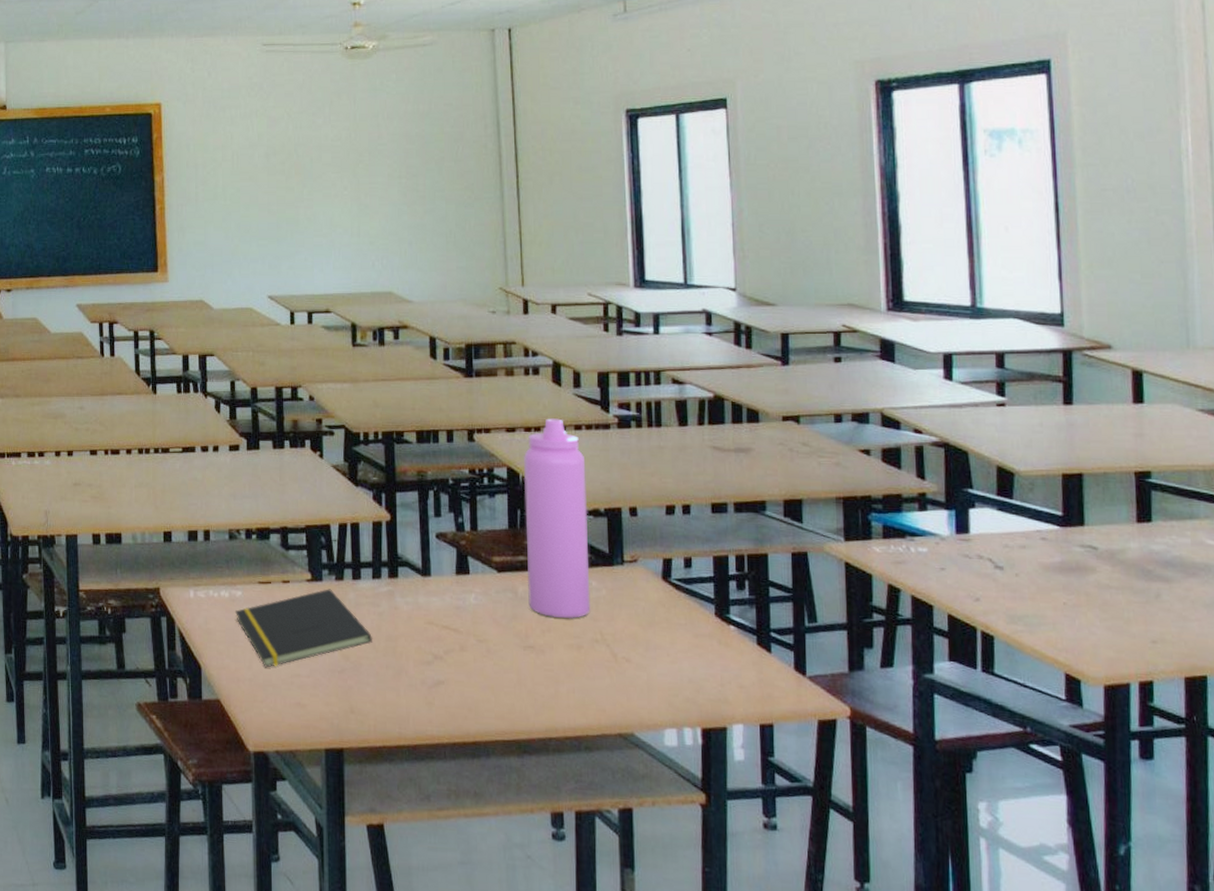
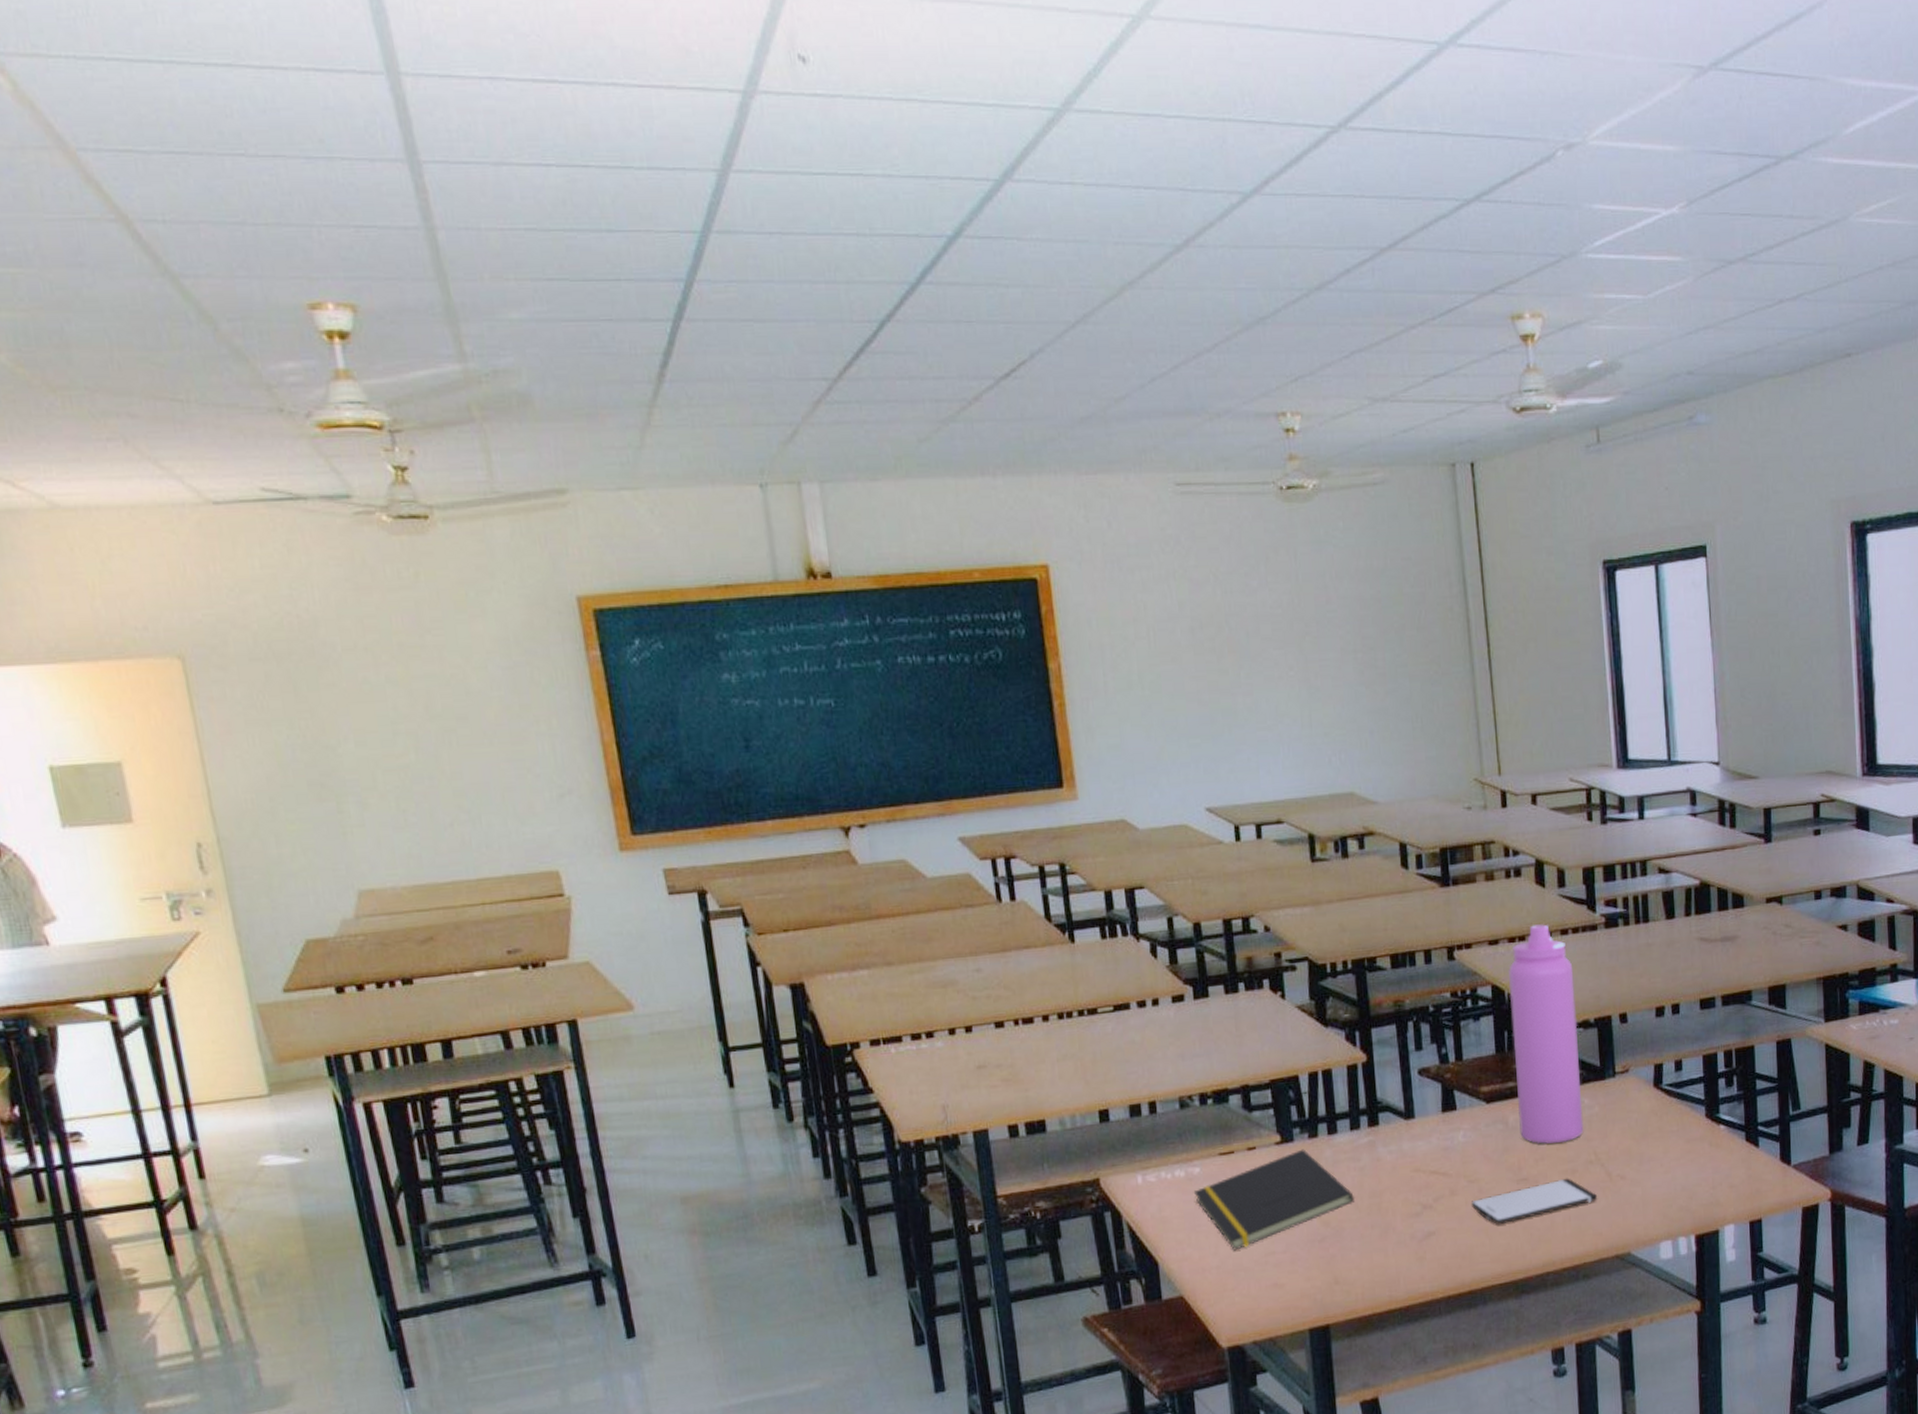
smartphone: none [479,652,601,686] -> present [1470,1178,1597,1225]

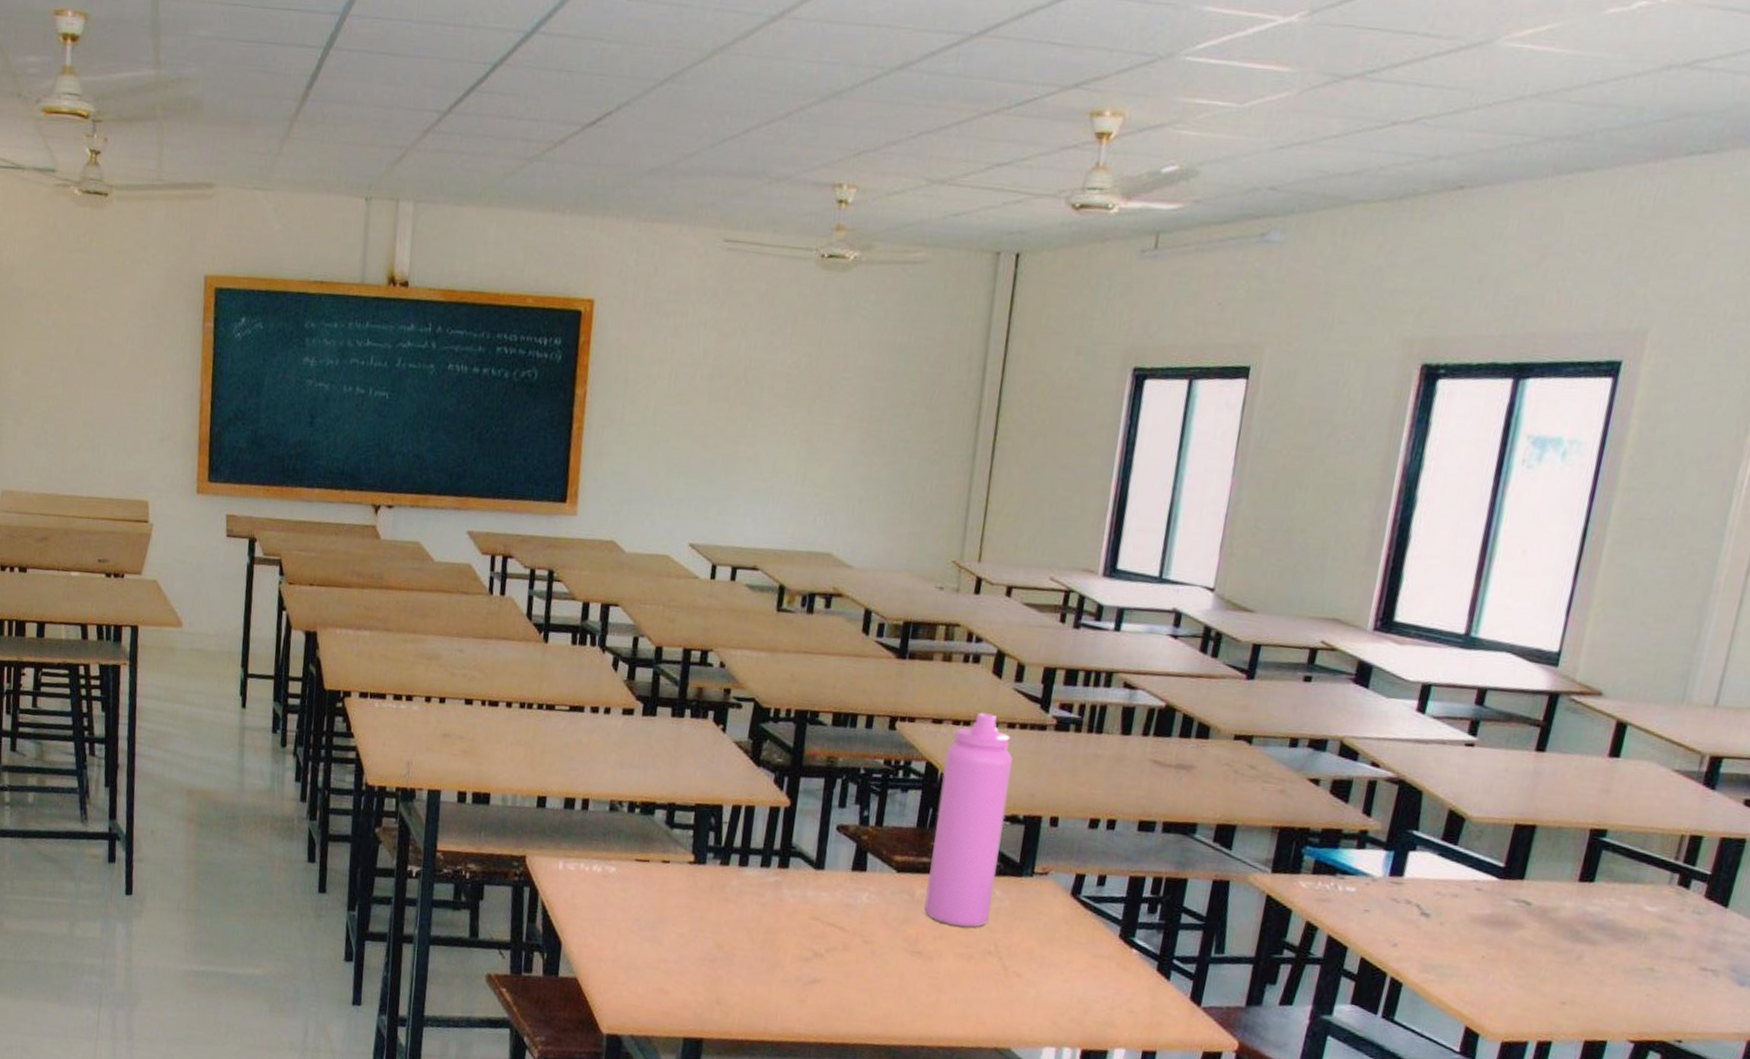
notepad: present [1193,1149,1355,1251] -> none [605,873,752,950]
smartphone: present [1470,1178,1597,1225] -> none [860,959,988,992]

